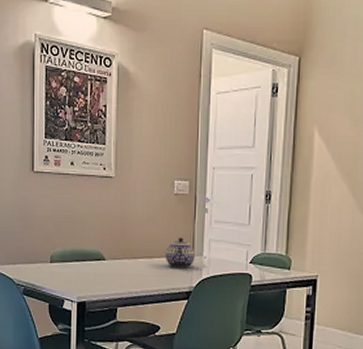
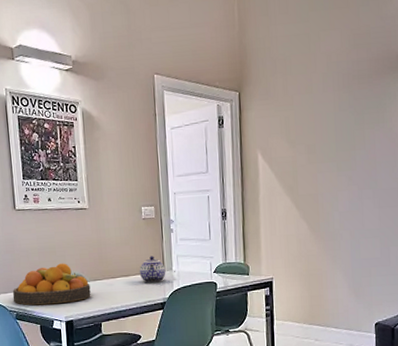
fruit bowl: none [22,236,108,282] -> present [12,263,91,306]

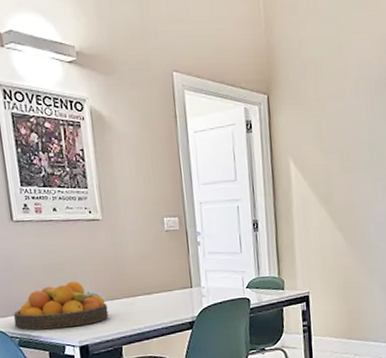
teapot: present [139,256,166,283] -> none [163,271,194,301]

